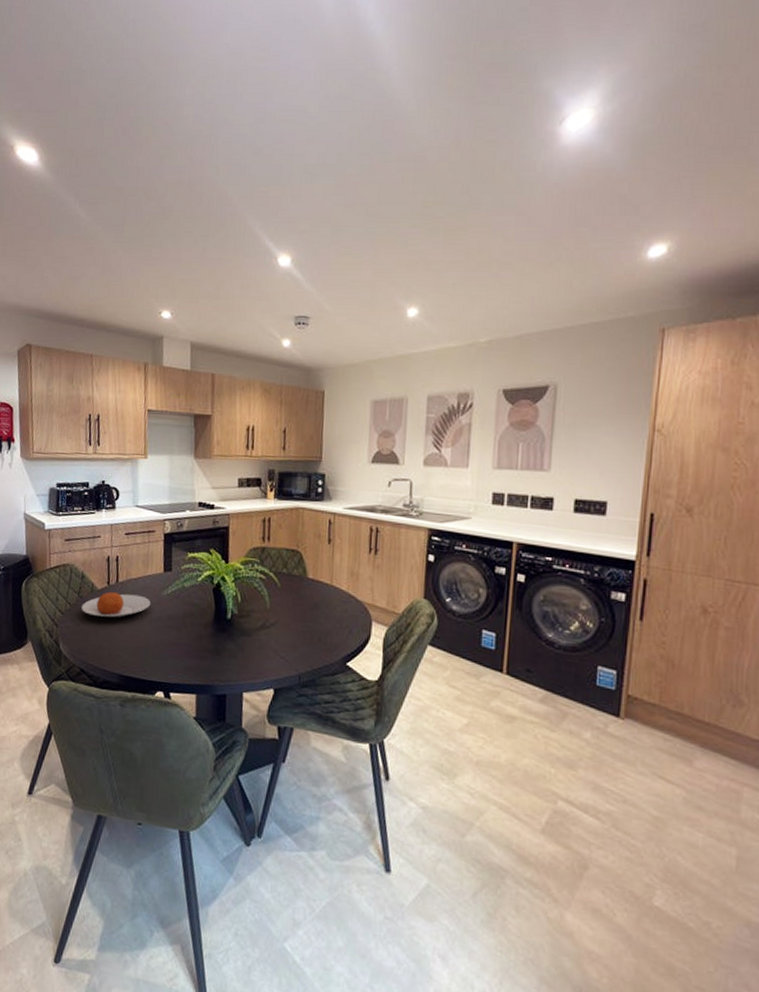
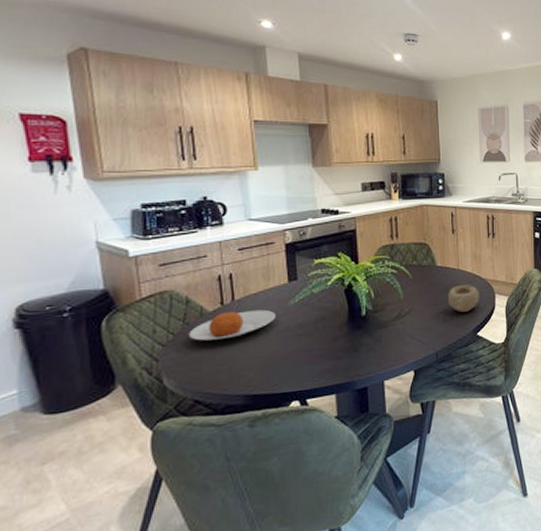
bowl: none [317,603,353,636] -> present [448,285,479,312]

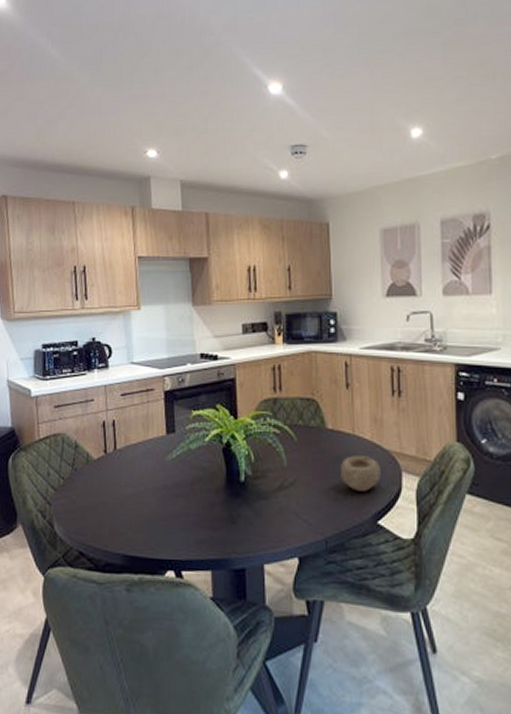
plate: present [189,309,277,341] -> none [76,461,155,490]

